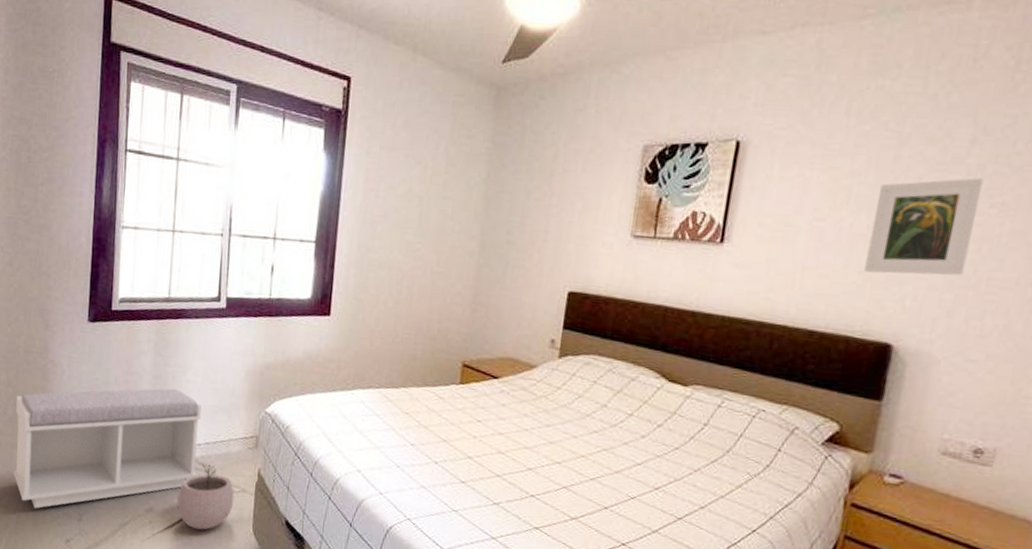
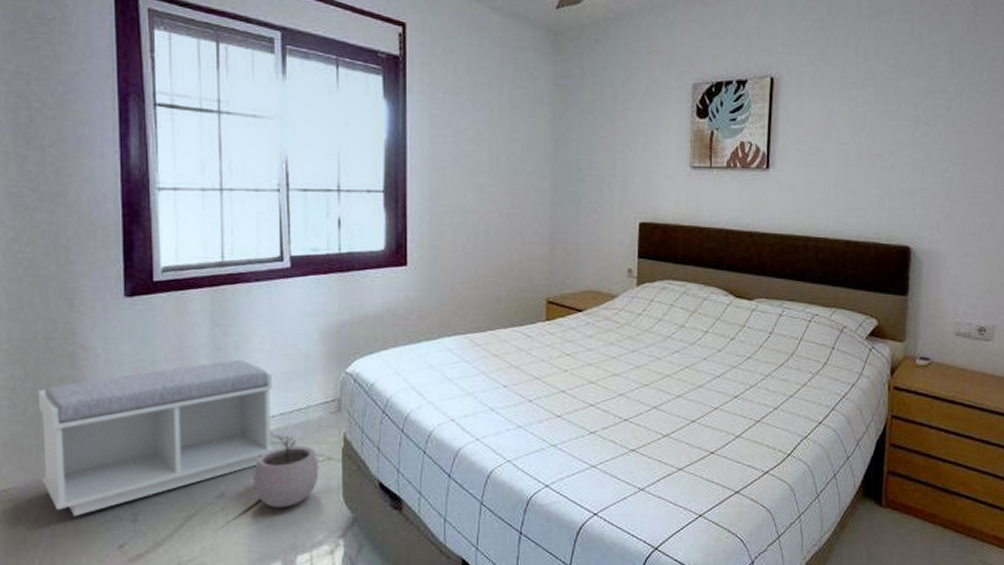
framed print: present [864,178,984,276] -> none [883,103,962,187]

